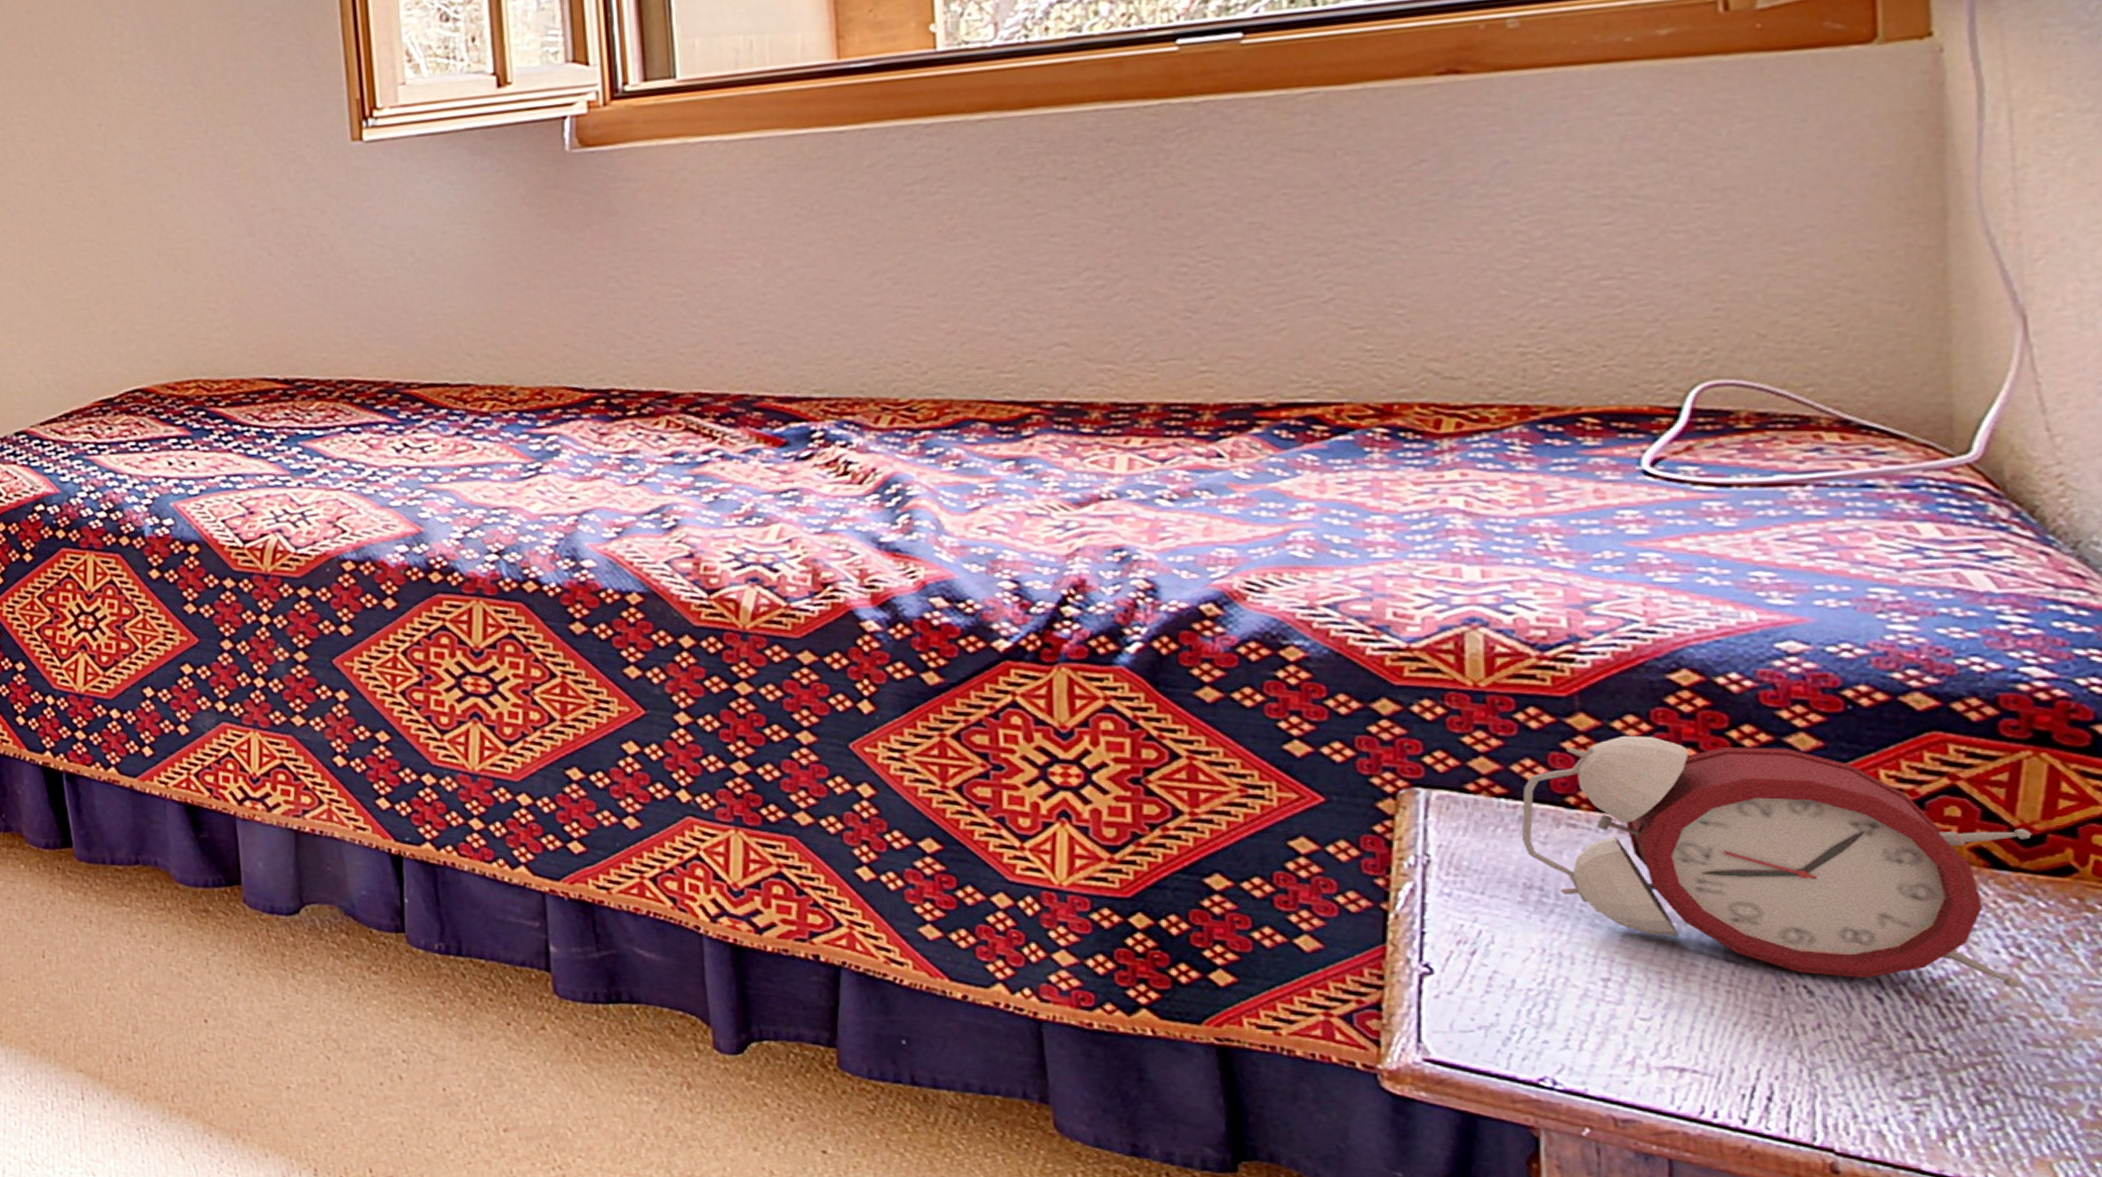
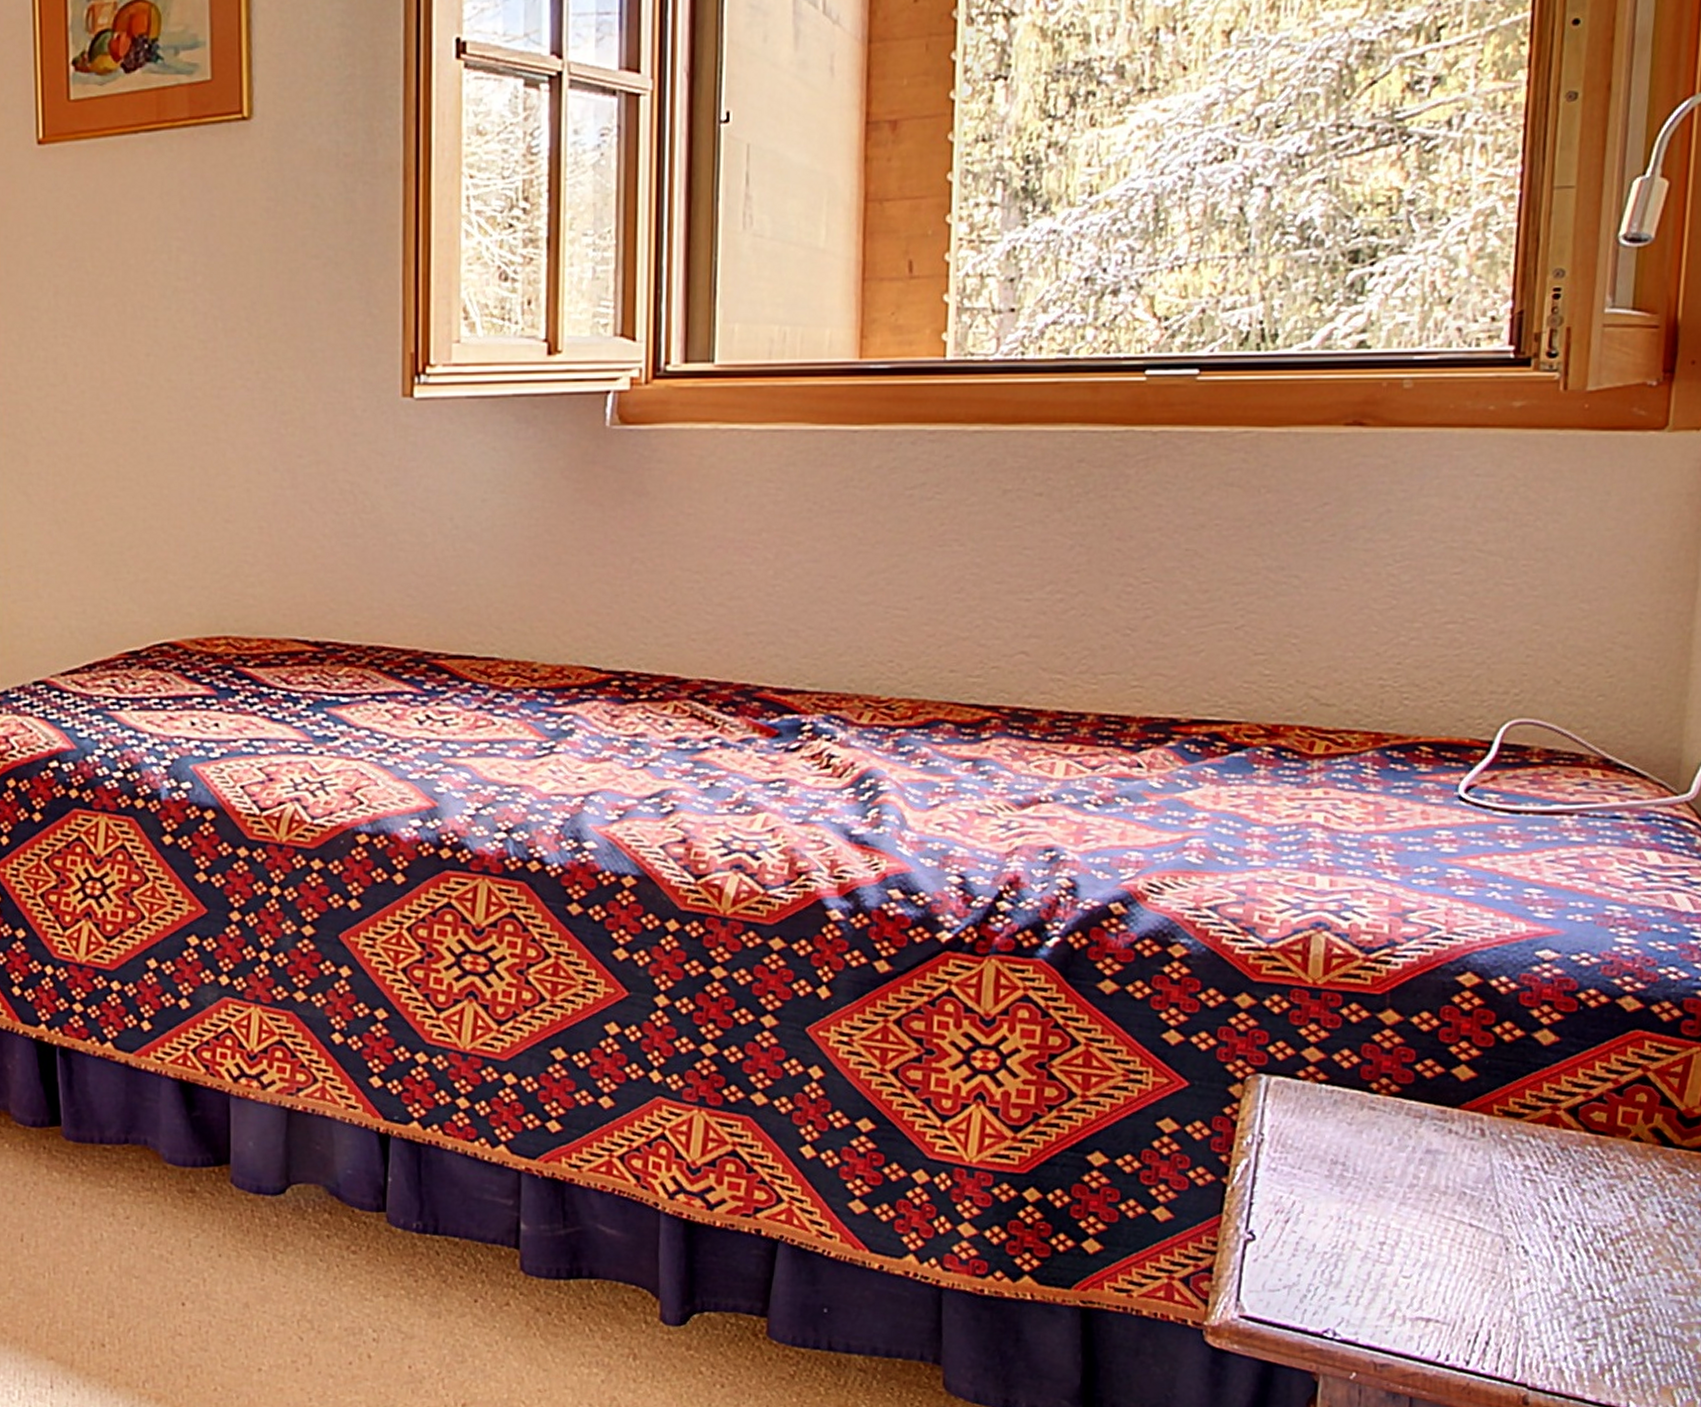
alarm clock: present [1521,735,2032,989] -> none [1333,1029,1693,1246]

